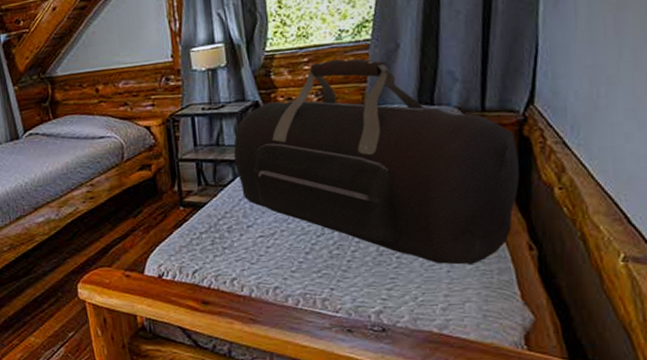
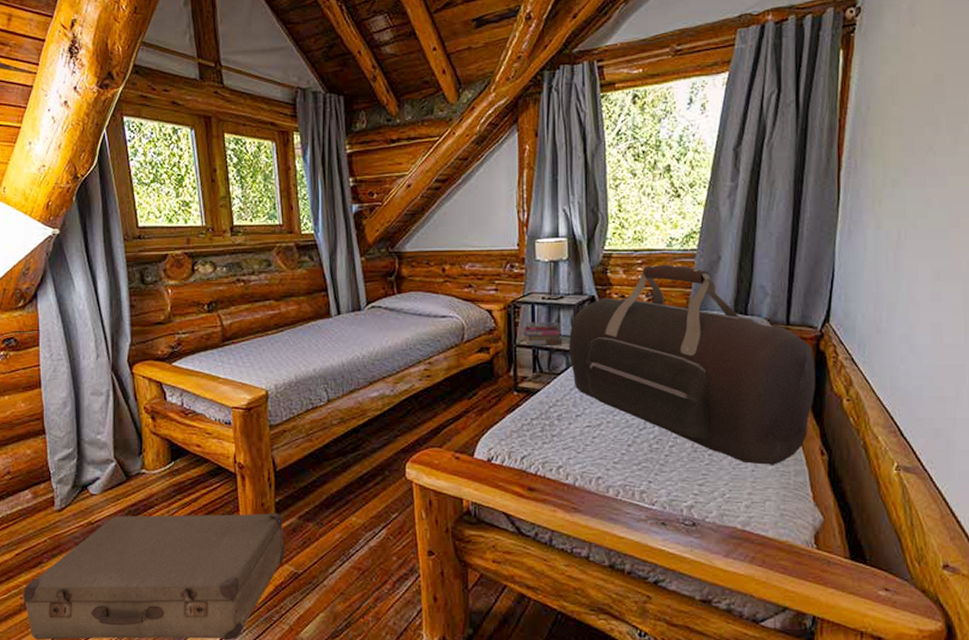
books: none [182,131,227,159] -> present [521,321,563,345]

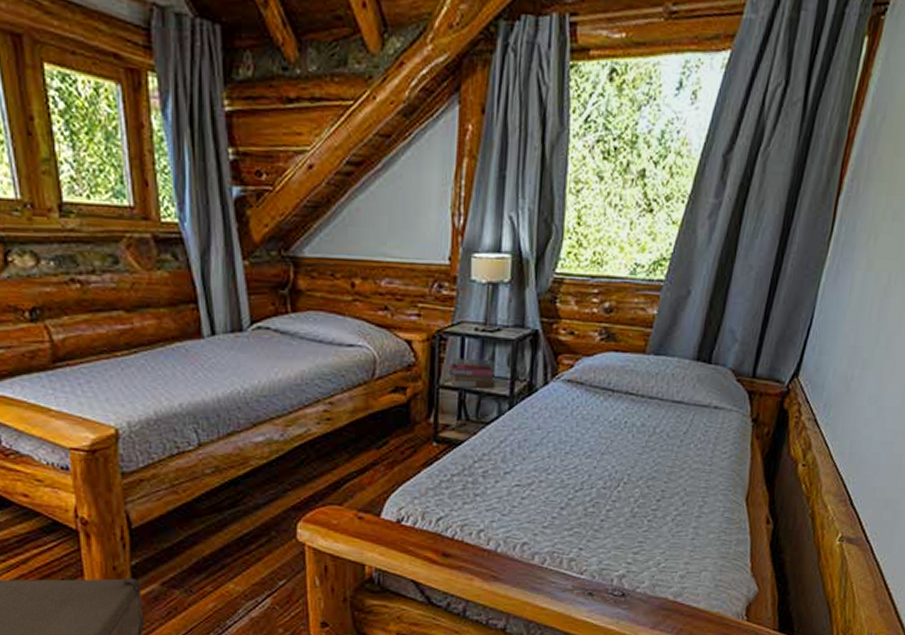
duffel bag: present [568,264,816,465] -> none [501,296,776,533]

